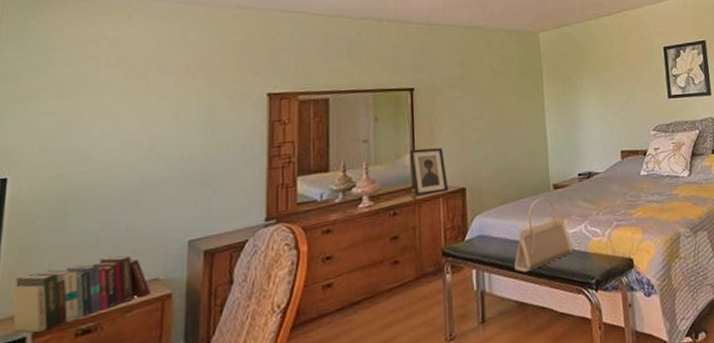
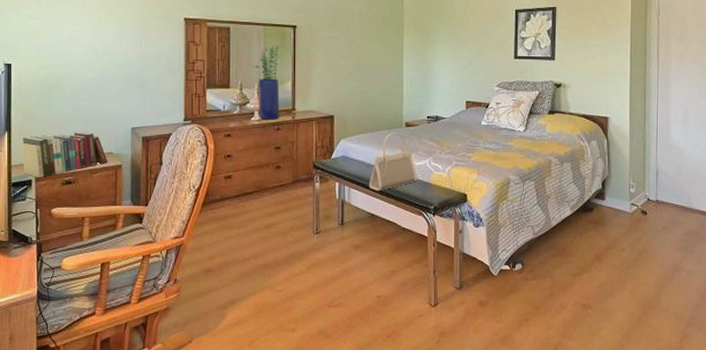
vase: none [368,113,396,207] -> present [259,45,280,121]
picture frame: present [410,148,449,196] -> none [292,78,321,117]

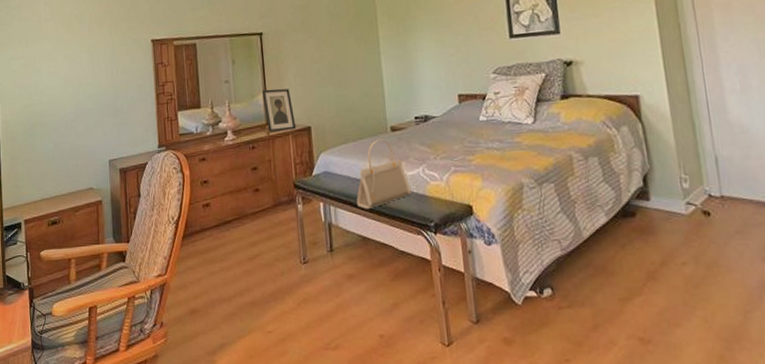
books: present [21,131,108,177] -> none [11,168,89,220]
vase: present [259,45,280,121] -> none [228,56,254,140]
picture frame: none [292,78,321,117] -> present [262,88,297,132]

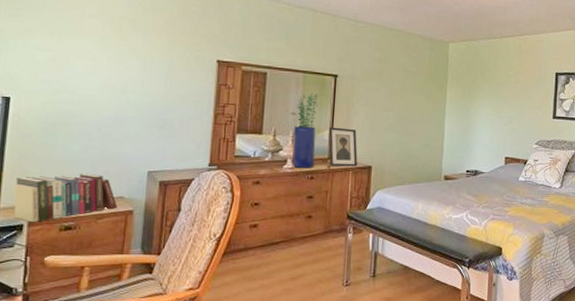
books: none [11,168,89,220] -> present [13,173,118,222]
vase: none [228,56,254,140] -> present [292,93,318,169]
handbag: present [356,139,412,210] -> none [404,185,454,244]

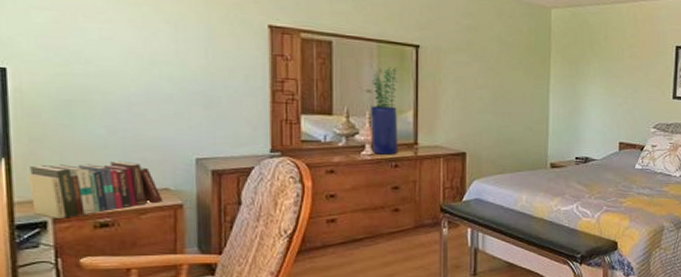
picture frame: present [329,127,358,167] -> none [413,107,450,153]

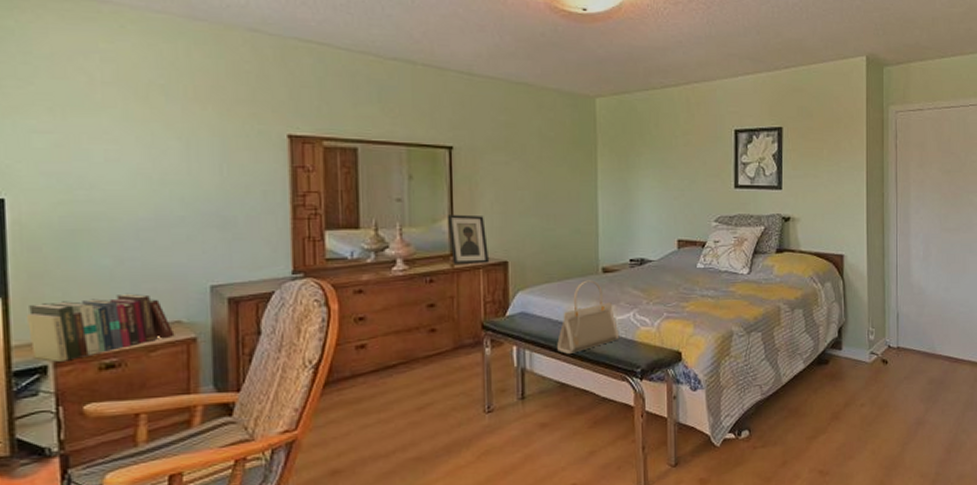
vase: present [371,67,398,156] -> none [402,172,433,271]
picture frame: none [413,107,450,153] -> present [448,214,490,264]
handbag: none [507,173,563,239] -> present [557,280,620,355]

